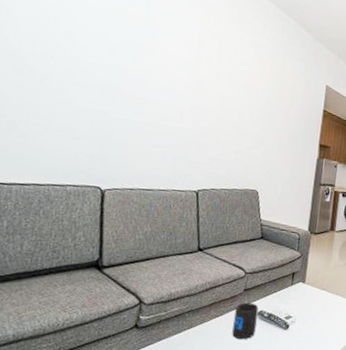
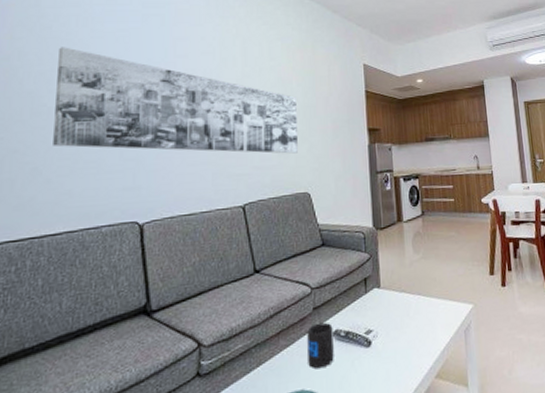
wall art: none [30,12,260,154] -> present [53,47,298,154]

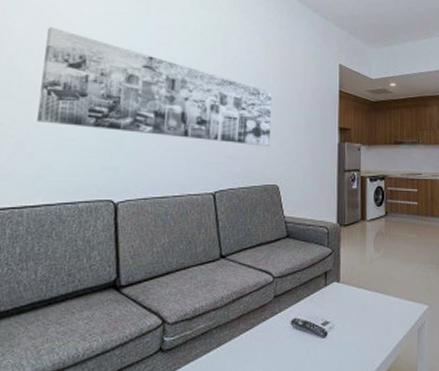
mug: present [307,322,334,369] -> none [265,310,292,354]

